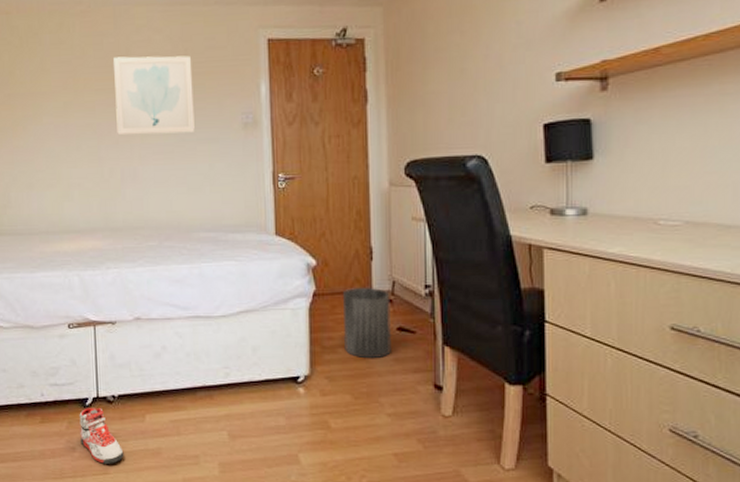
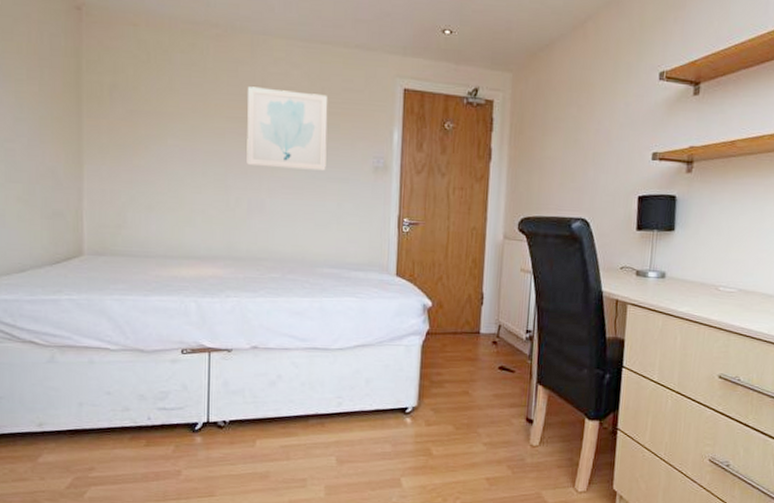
sneaker: present [79,408,124,464] -> none [187,432,231,487]
trash can: present [343,288,392,359] -> none [450,329,495,394]

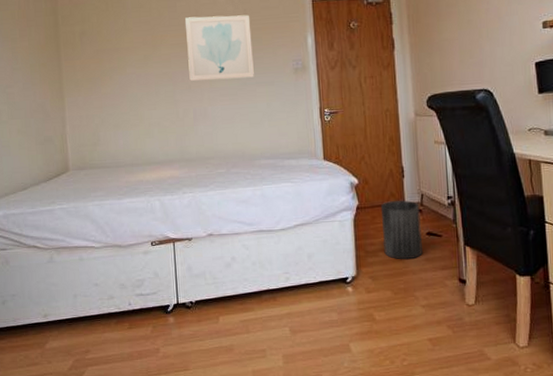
trash can: none [450,329,495,394] -> present [381,200,423,260]

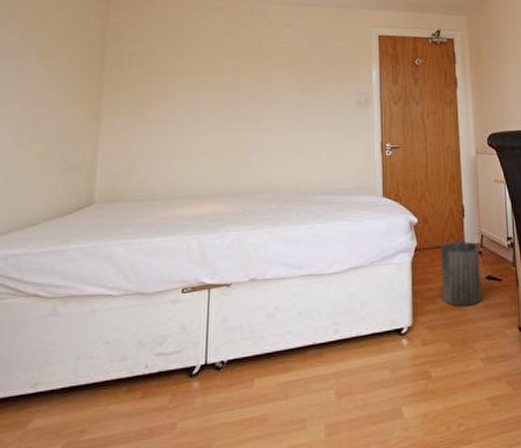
wall art: present [185,15,254,81] -> none [246,44,316,110]

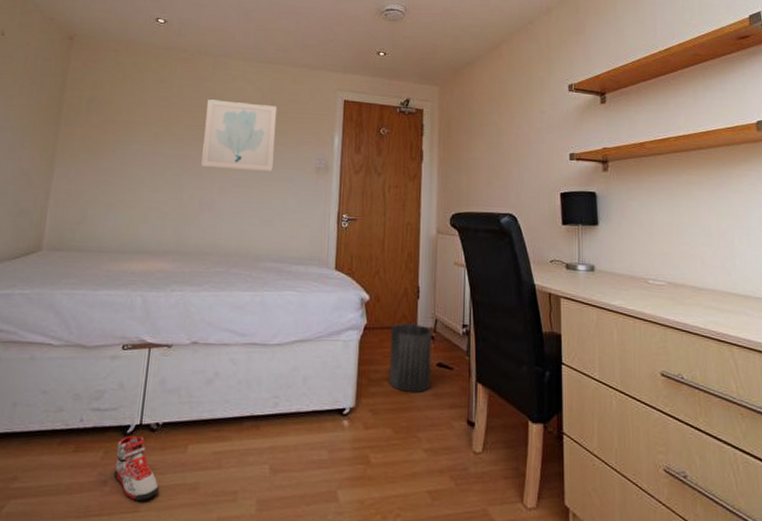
sneaker: none [183,376,229,439] -> present [114,436,159,501]
wall art: none [246,44,316,110] -> present [201,99,277,171]

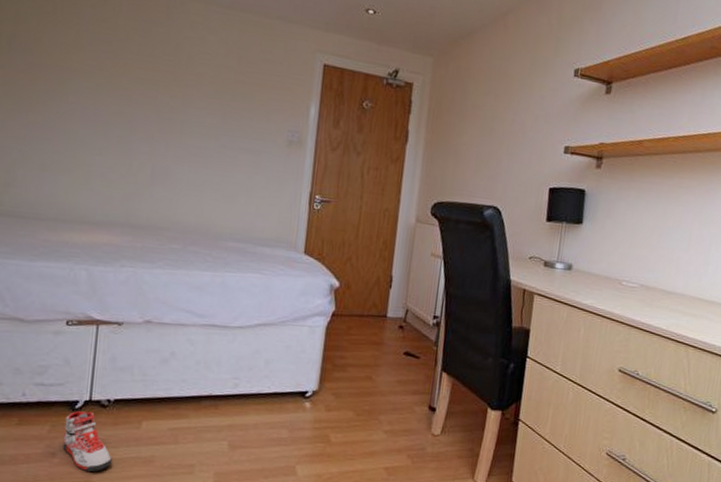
wall art: present [201,99,277,171] -> none [153,48,244,141]
trash can: present [388,324,433,393] -> none [354,312,402,380]

